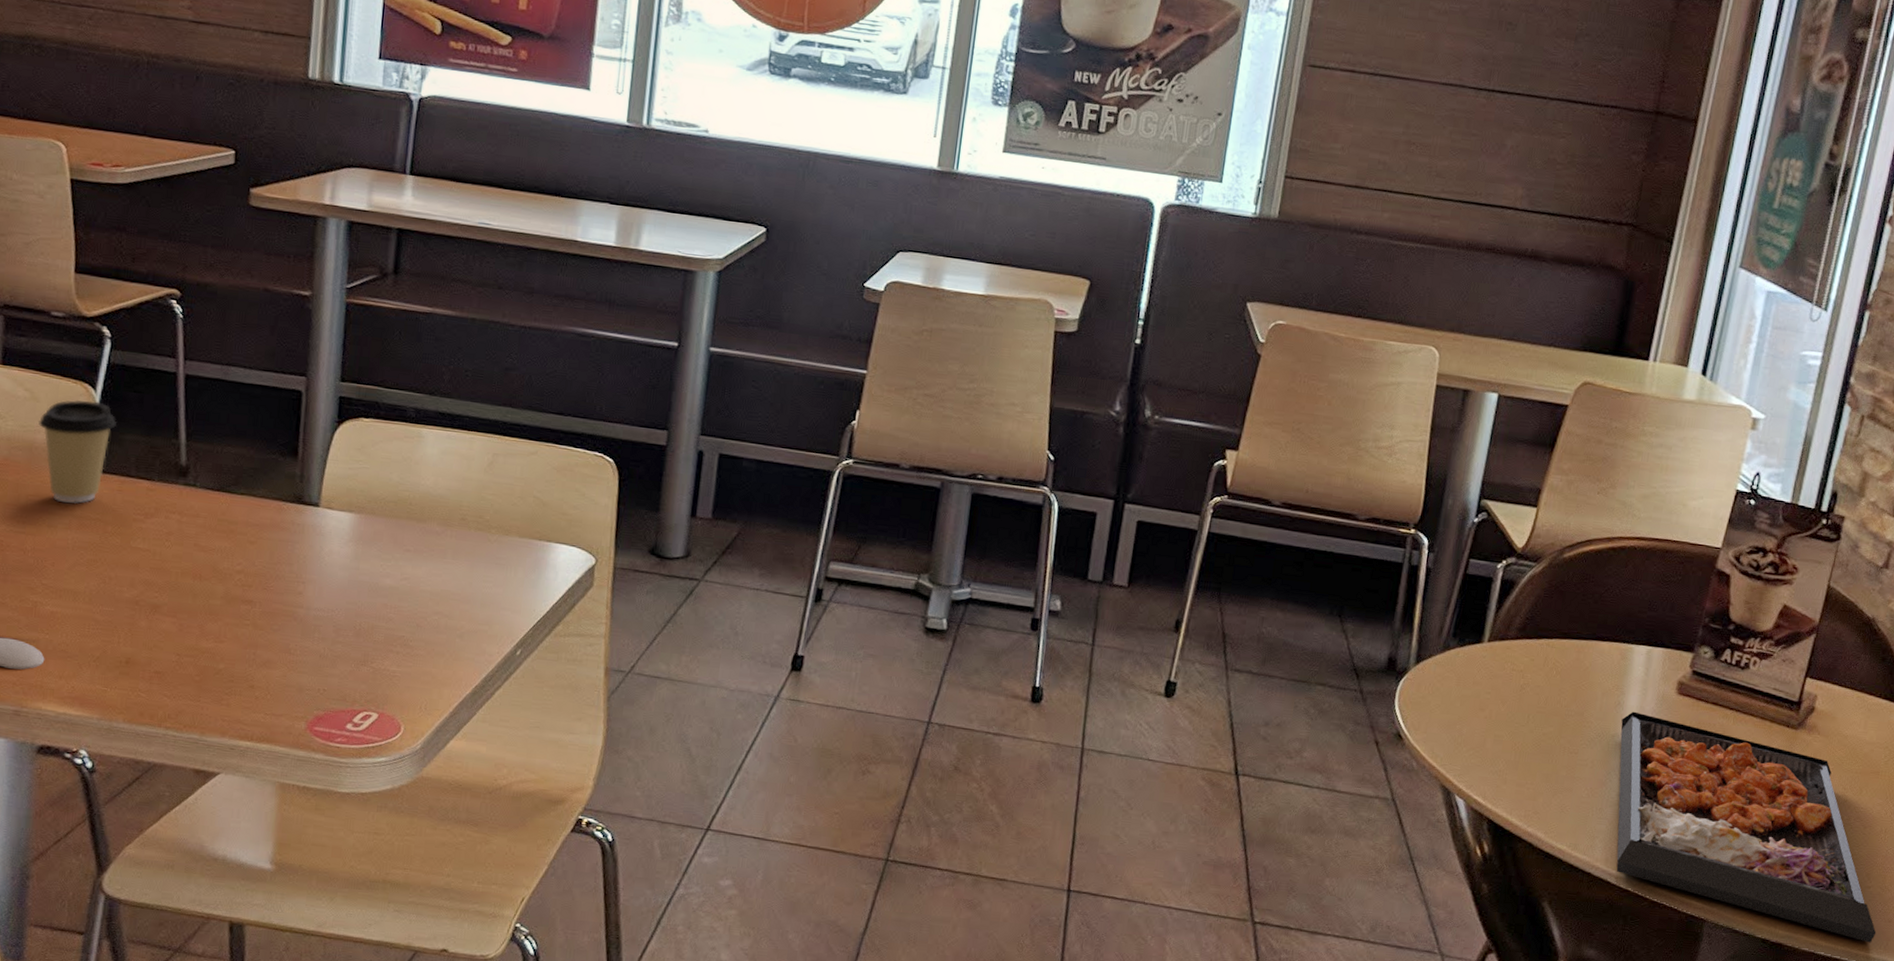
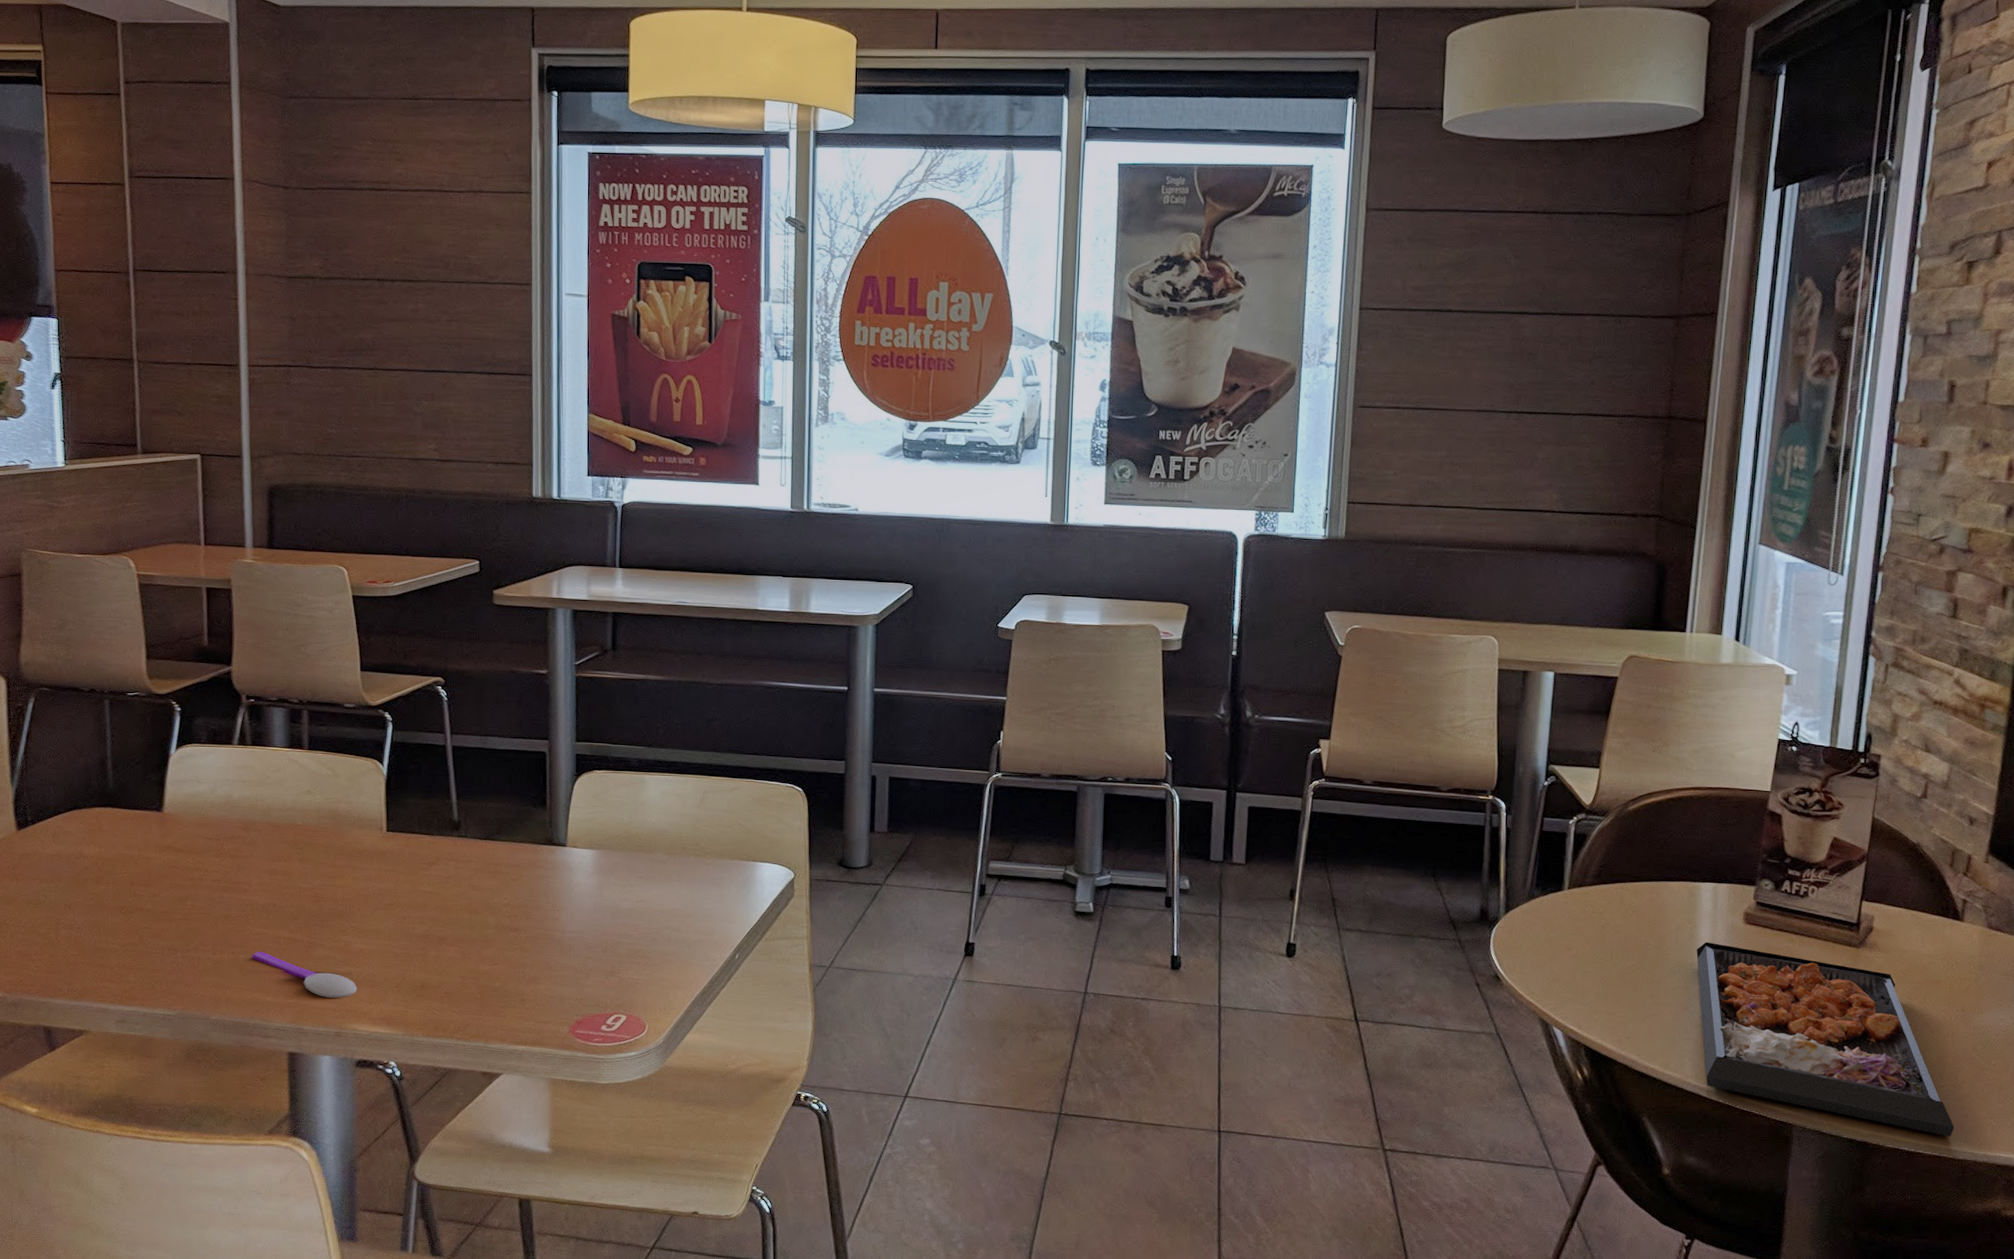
coffee cup: present [39,399,116,504] -> none [340,773,401,858]

